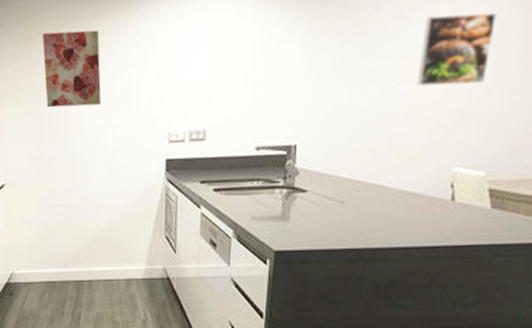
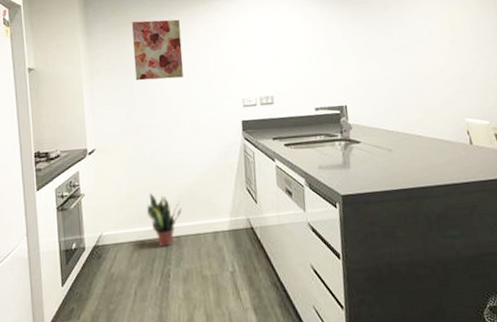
potted plant: none [57,234,95,290] -> present [146,193,182,248]
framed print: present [417,12,496,87] -> none [423,9,473,60]

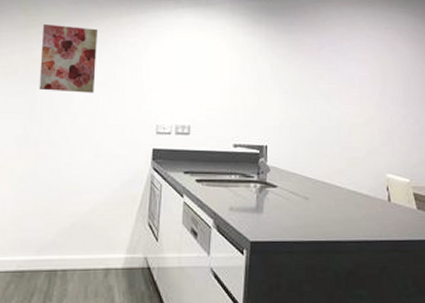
potted plant: present [146,193,182,248] -> none [31,218,73,281]

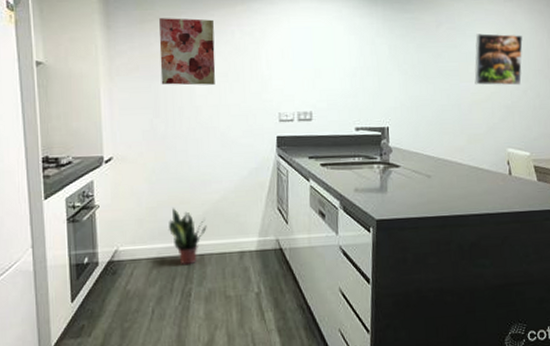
potted plant: none [31,218,73,281] -> present [168,208,207,266]
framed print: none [355,58,403,111] -> present [474,33,523,86]

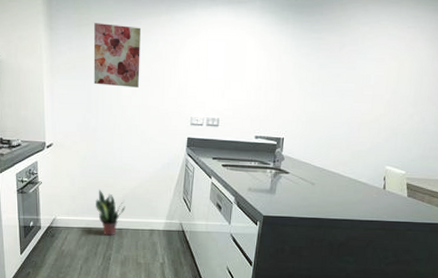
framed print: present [474,33,523,86] -> none [367,58,419,110]

